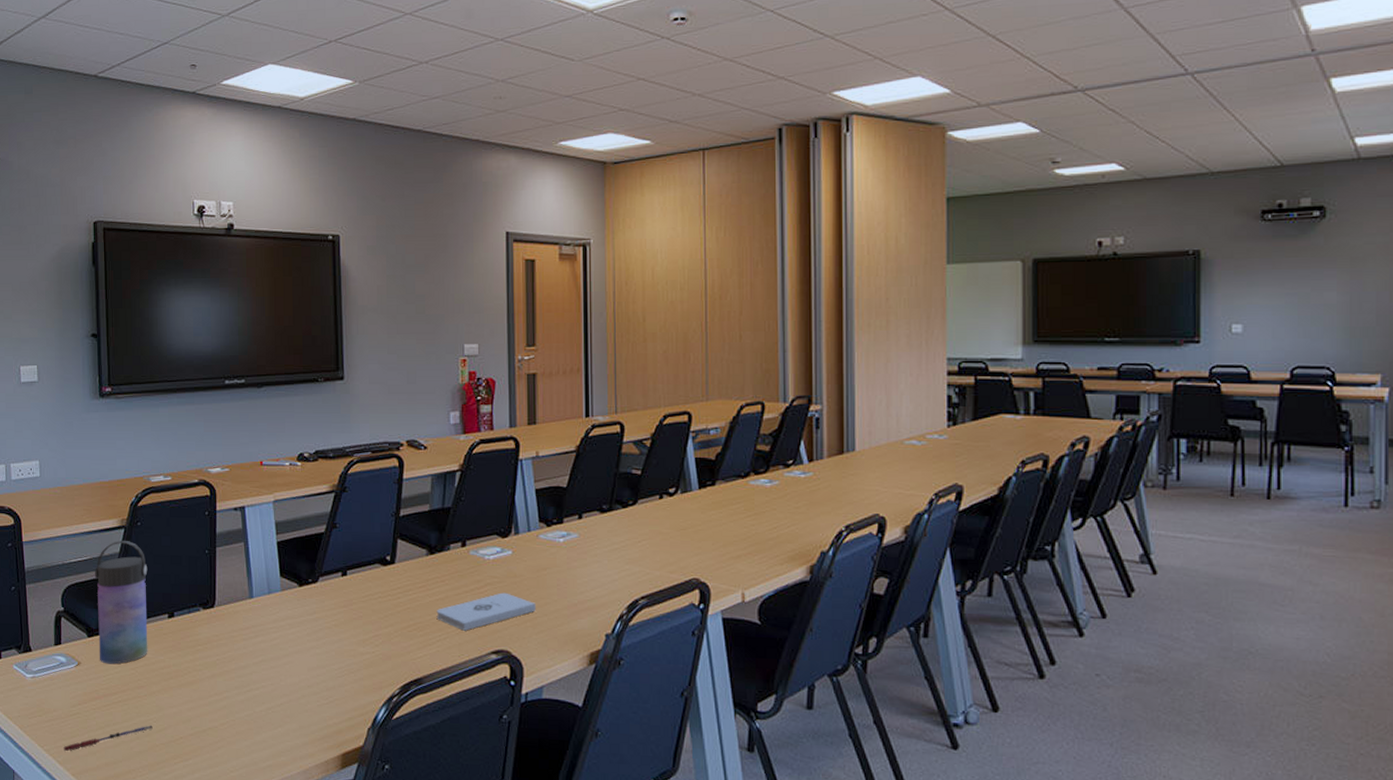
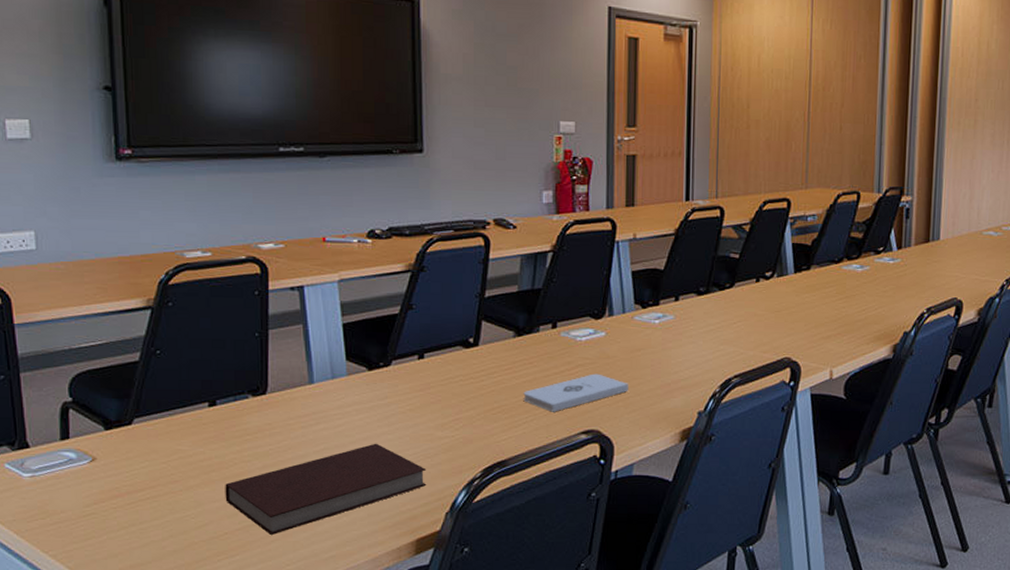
pen: present [63,725,153,752] -> none [75,522,190,556]
water bottle: present [94,541,148,665] -> none [112,323,184,459]
notebook: none [181,656,351,742] -> present [225,443,427,536]

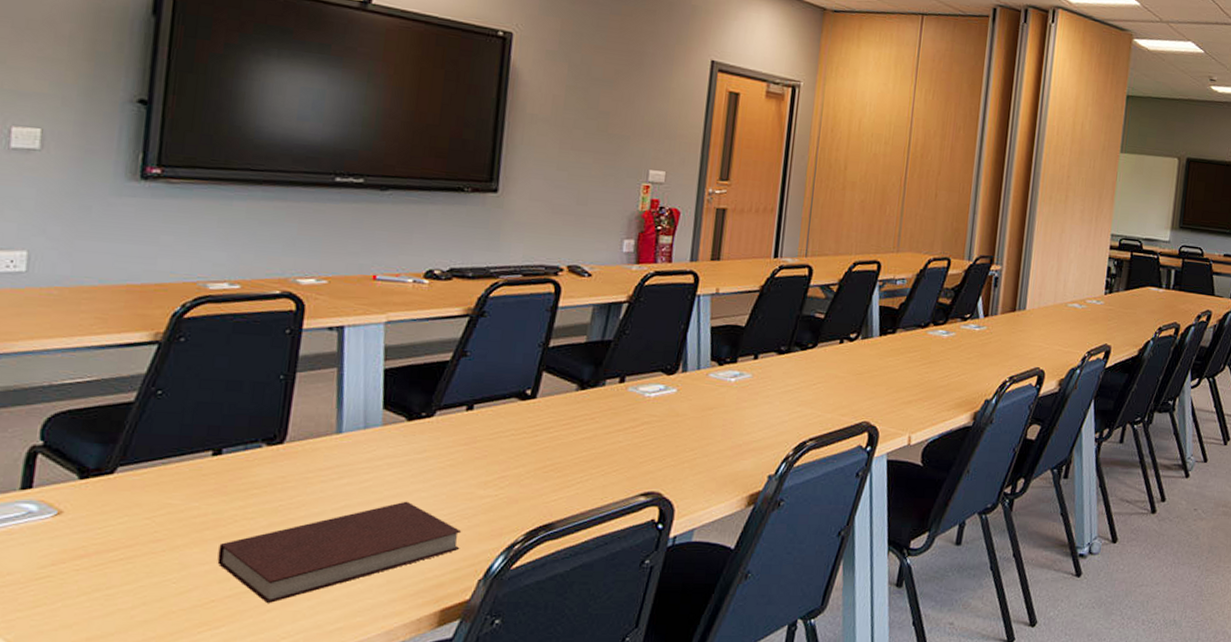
notepad: present [523,373,629,412] -> none [580,432,697,472]

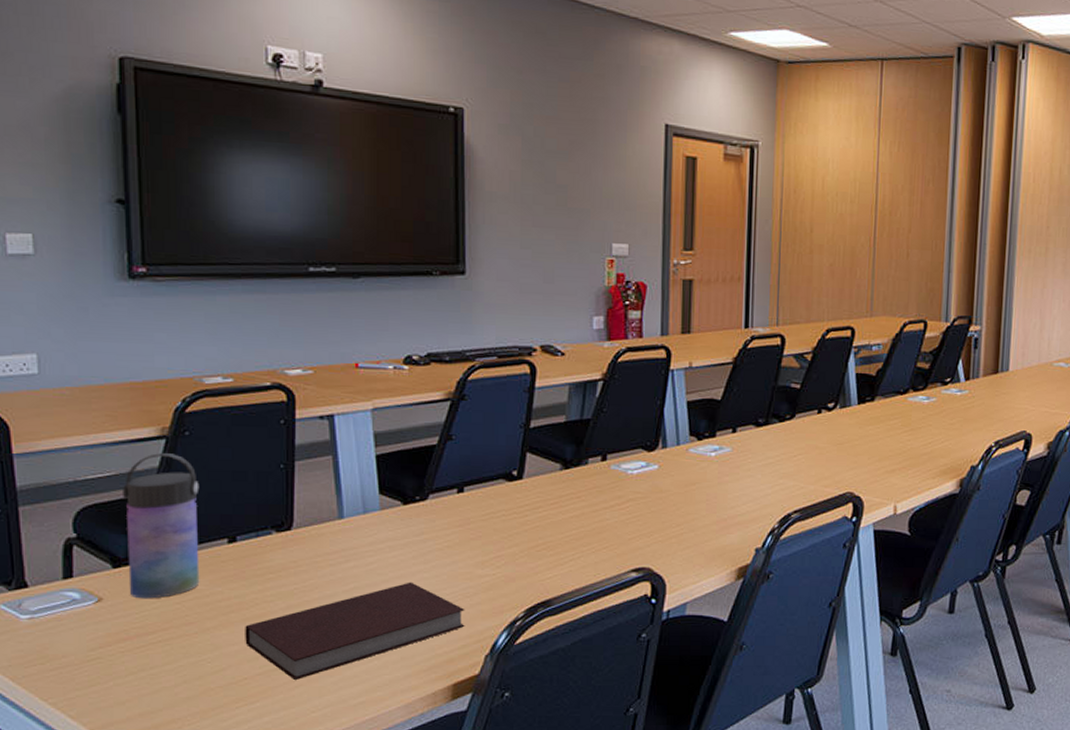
water bottle: none [95,359,189,513] -> present [121,453,200,599]

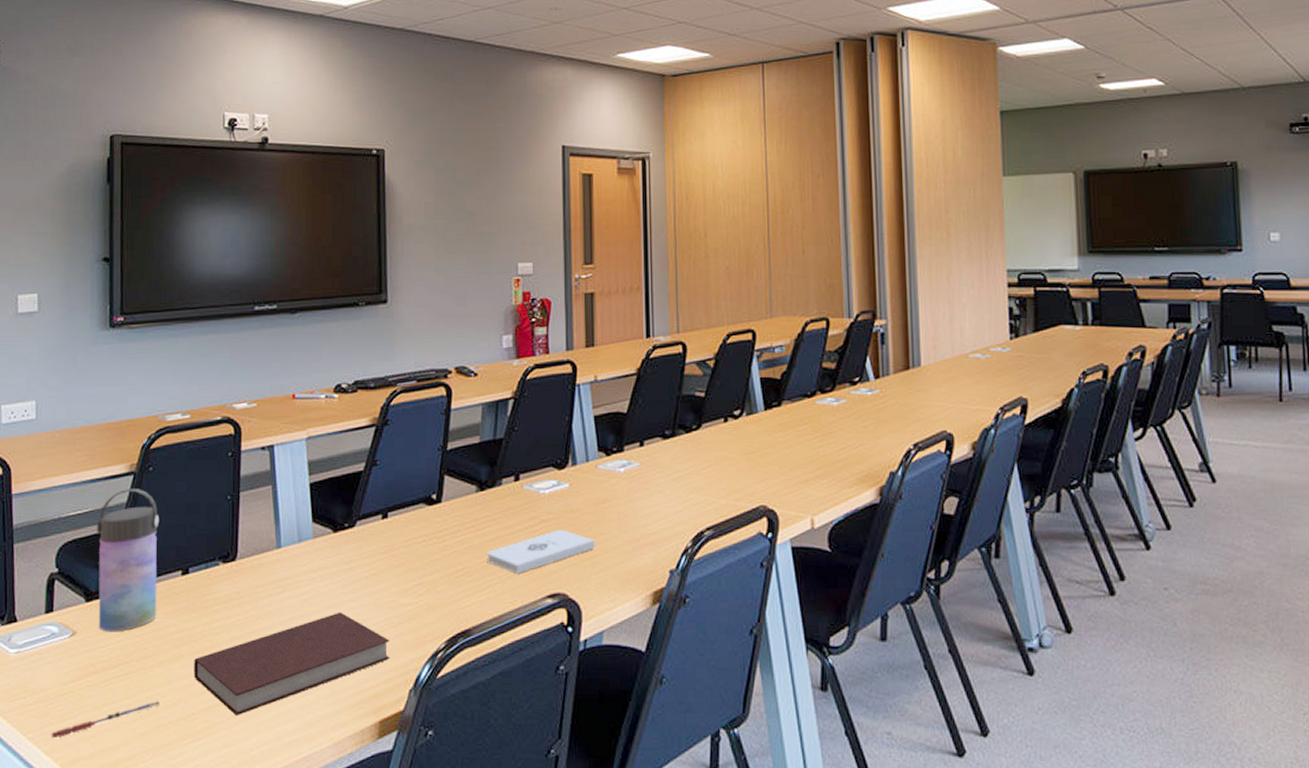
pen: none [77,666,206,704] -> present [51,701,160,739]
notepad: none [570,508,682,549] -> present [487,529,595,574]

